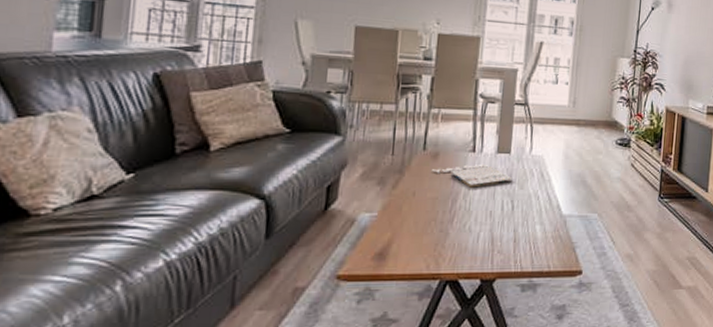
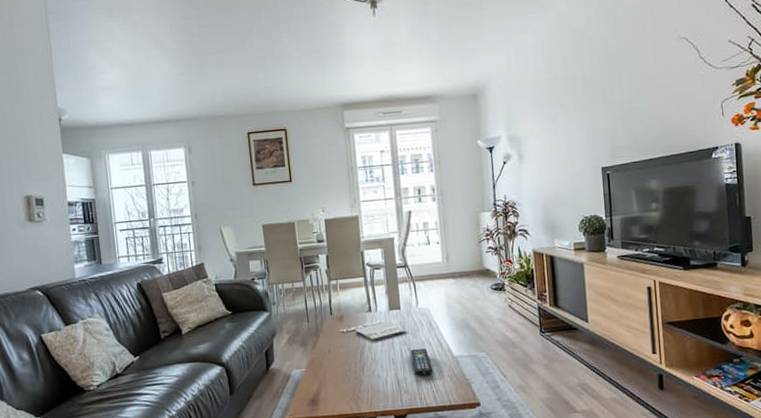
remote control: none [513,203,536,233] -> present [410,349,433,375]

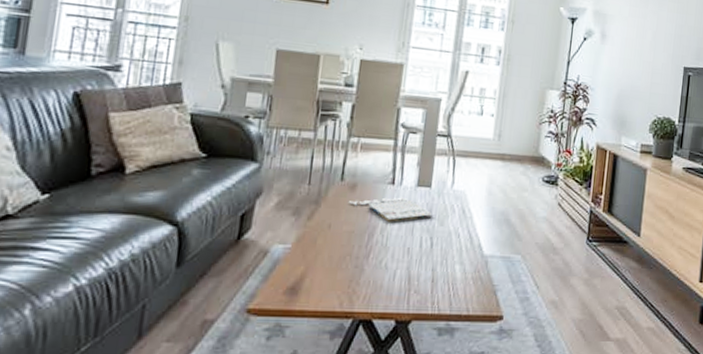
remote control: present [410,349,433,375] -> none [432,240,455,273]

